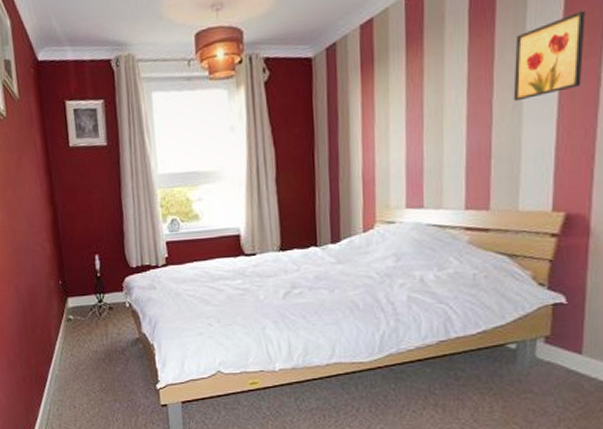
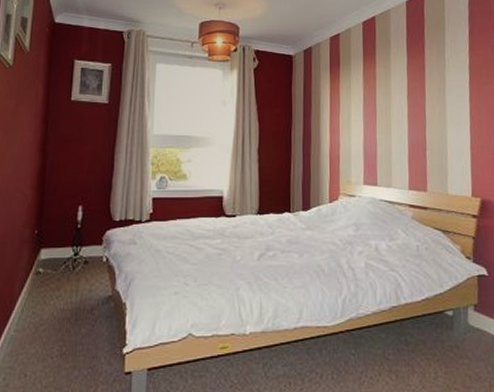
wall art: present [513,10,586,102] -> none [439,52,484,109]

